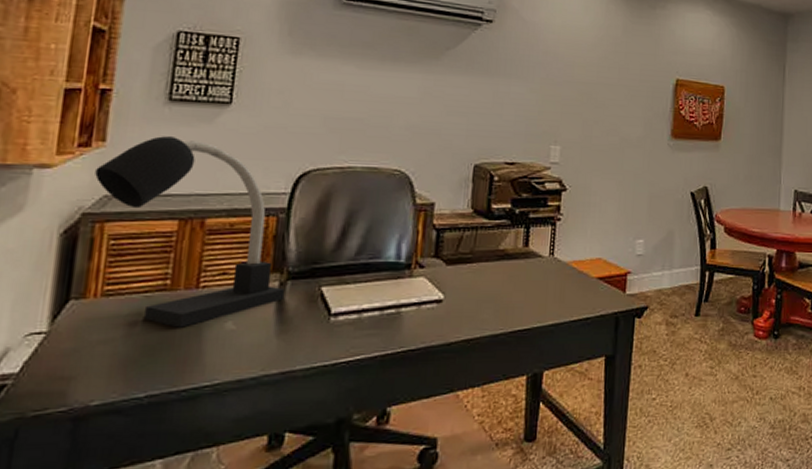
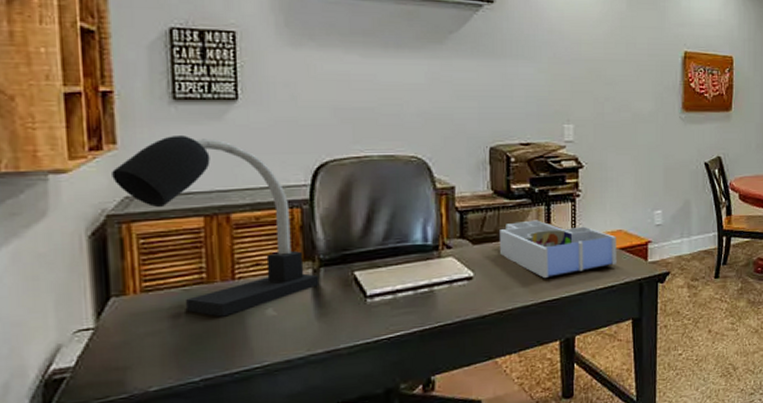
desk organizer: none [474,242,595,305] -> present [500,220,617,278]

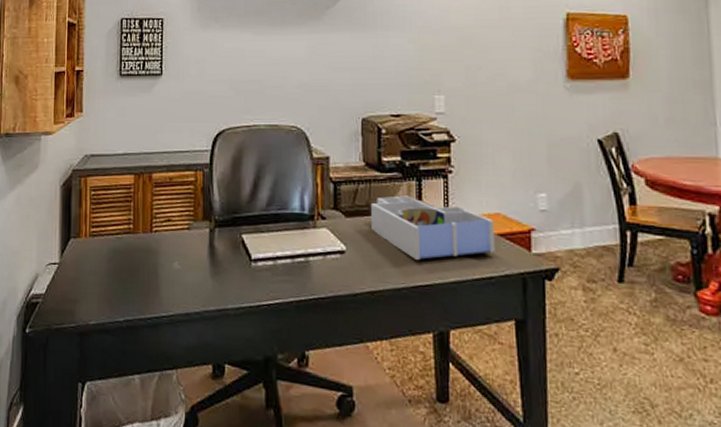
desk lamp: present [112,136,320,317] -> none [78,106,215,265]

